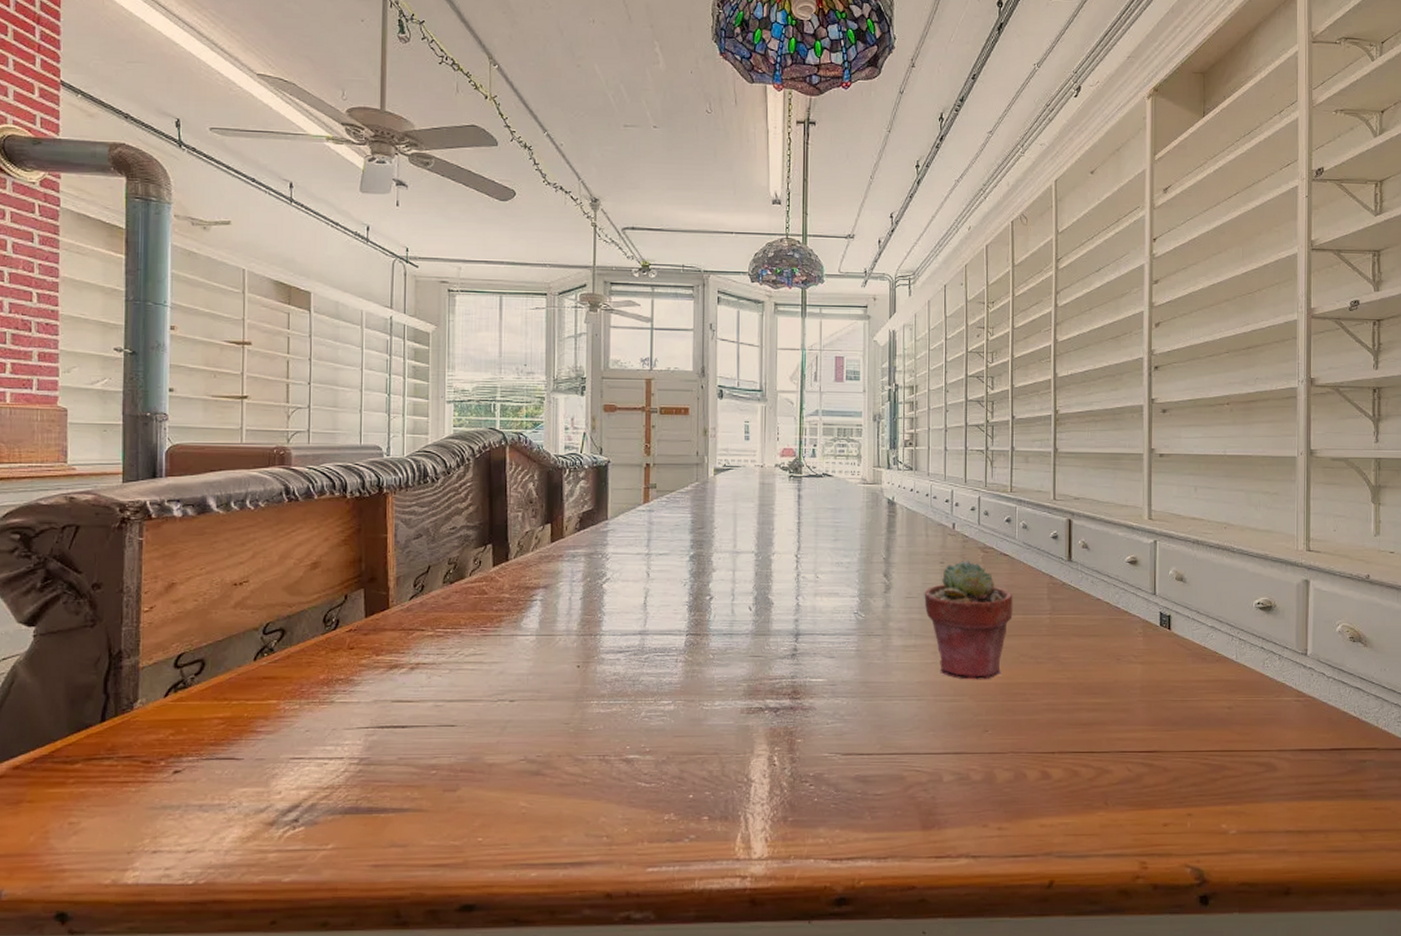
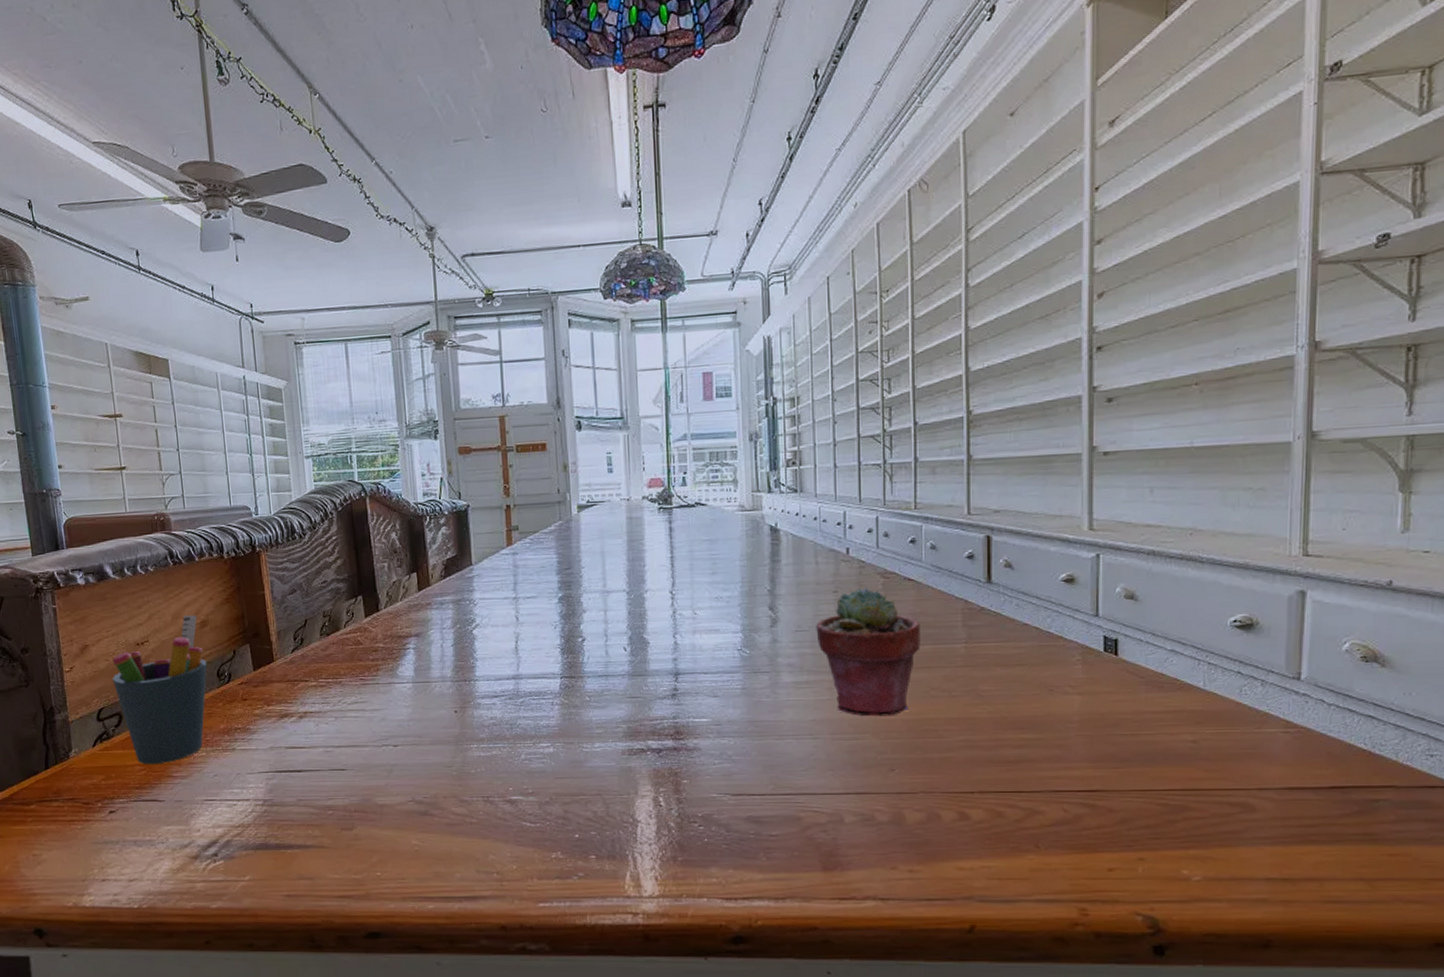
pen holder: none [198,556,314,718] -> present [112,615,208,765]

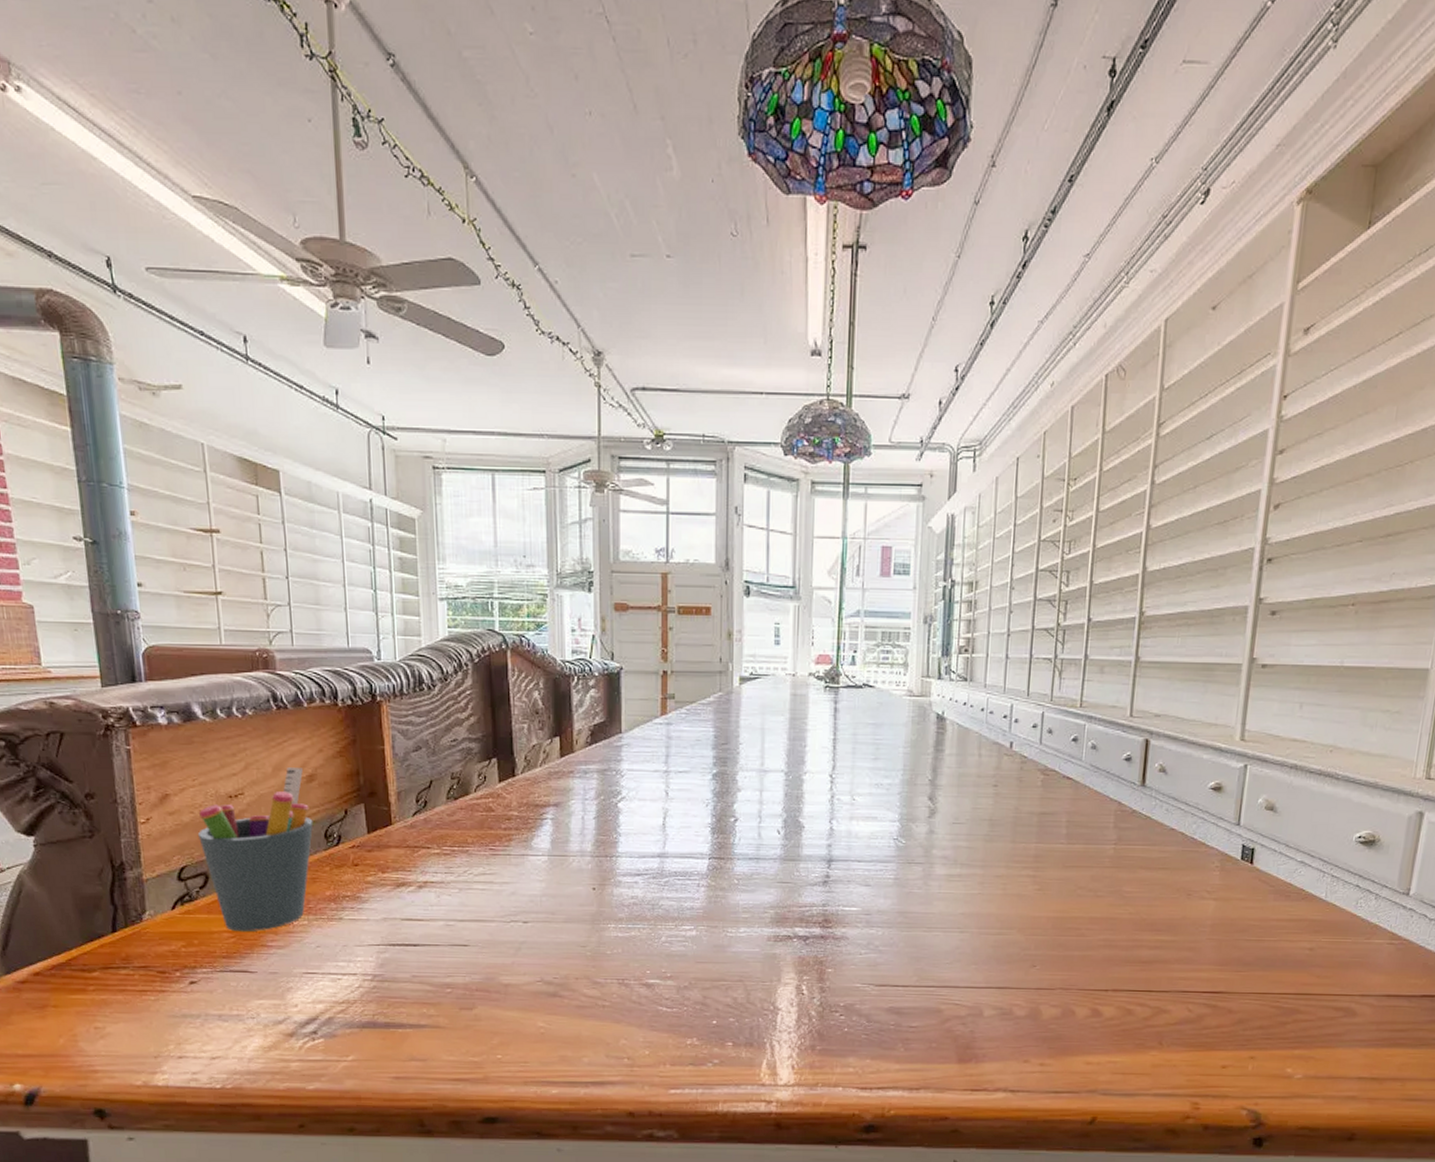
potted succulent: present [816,587,921,717] -> none [973,783,1074,913]

